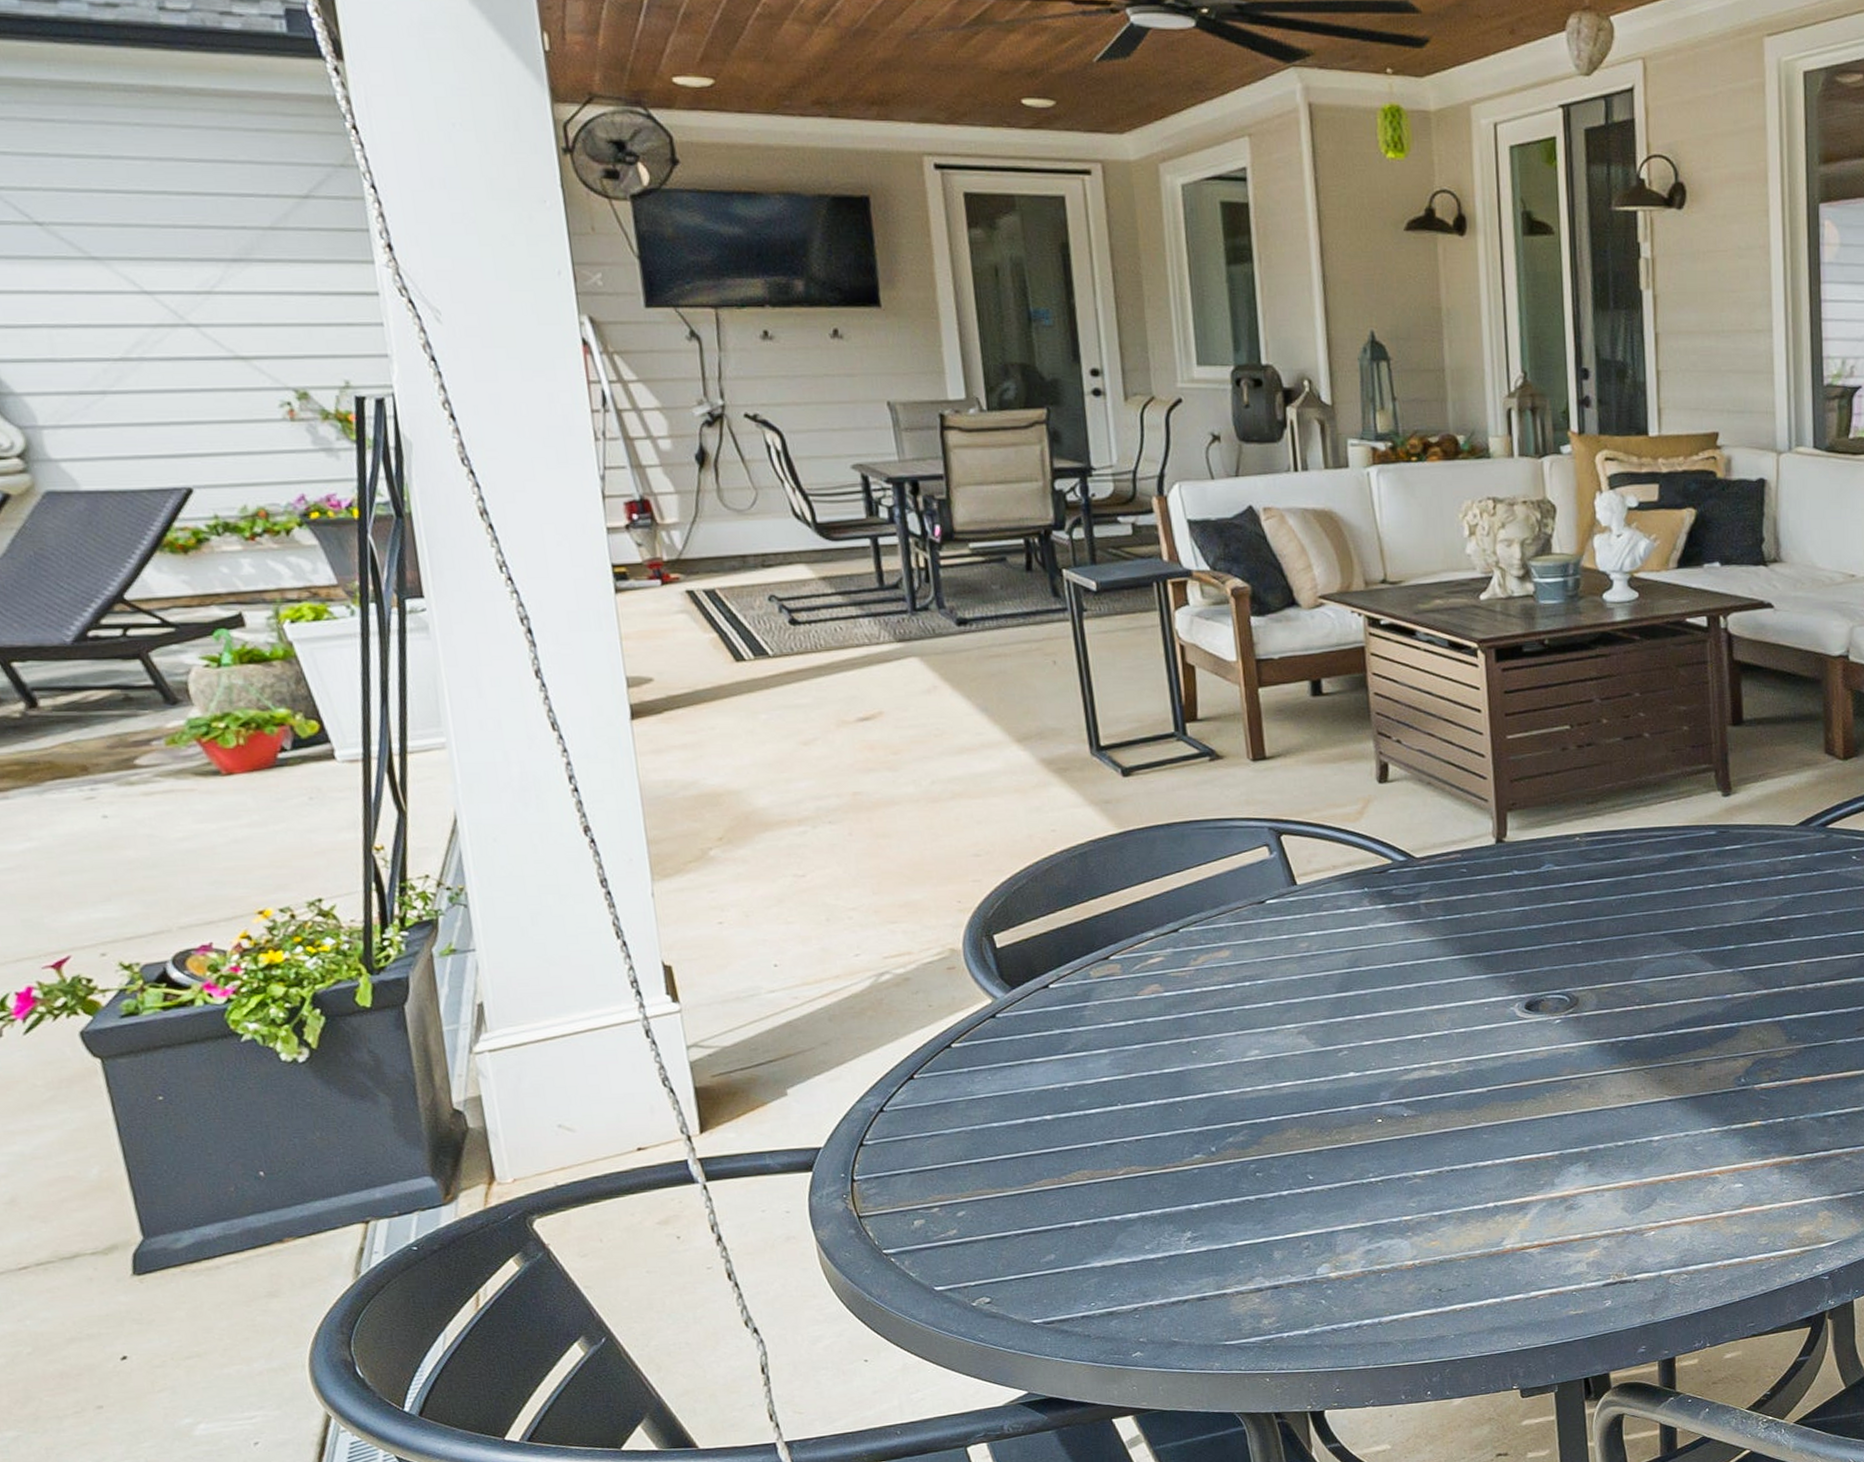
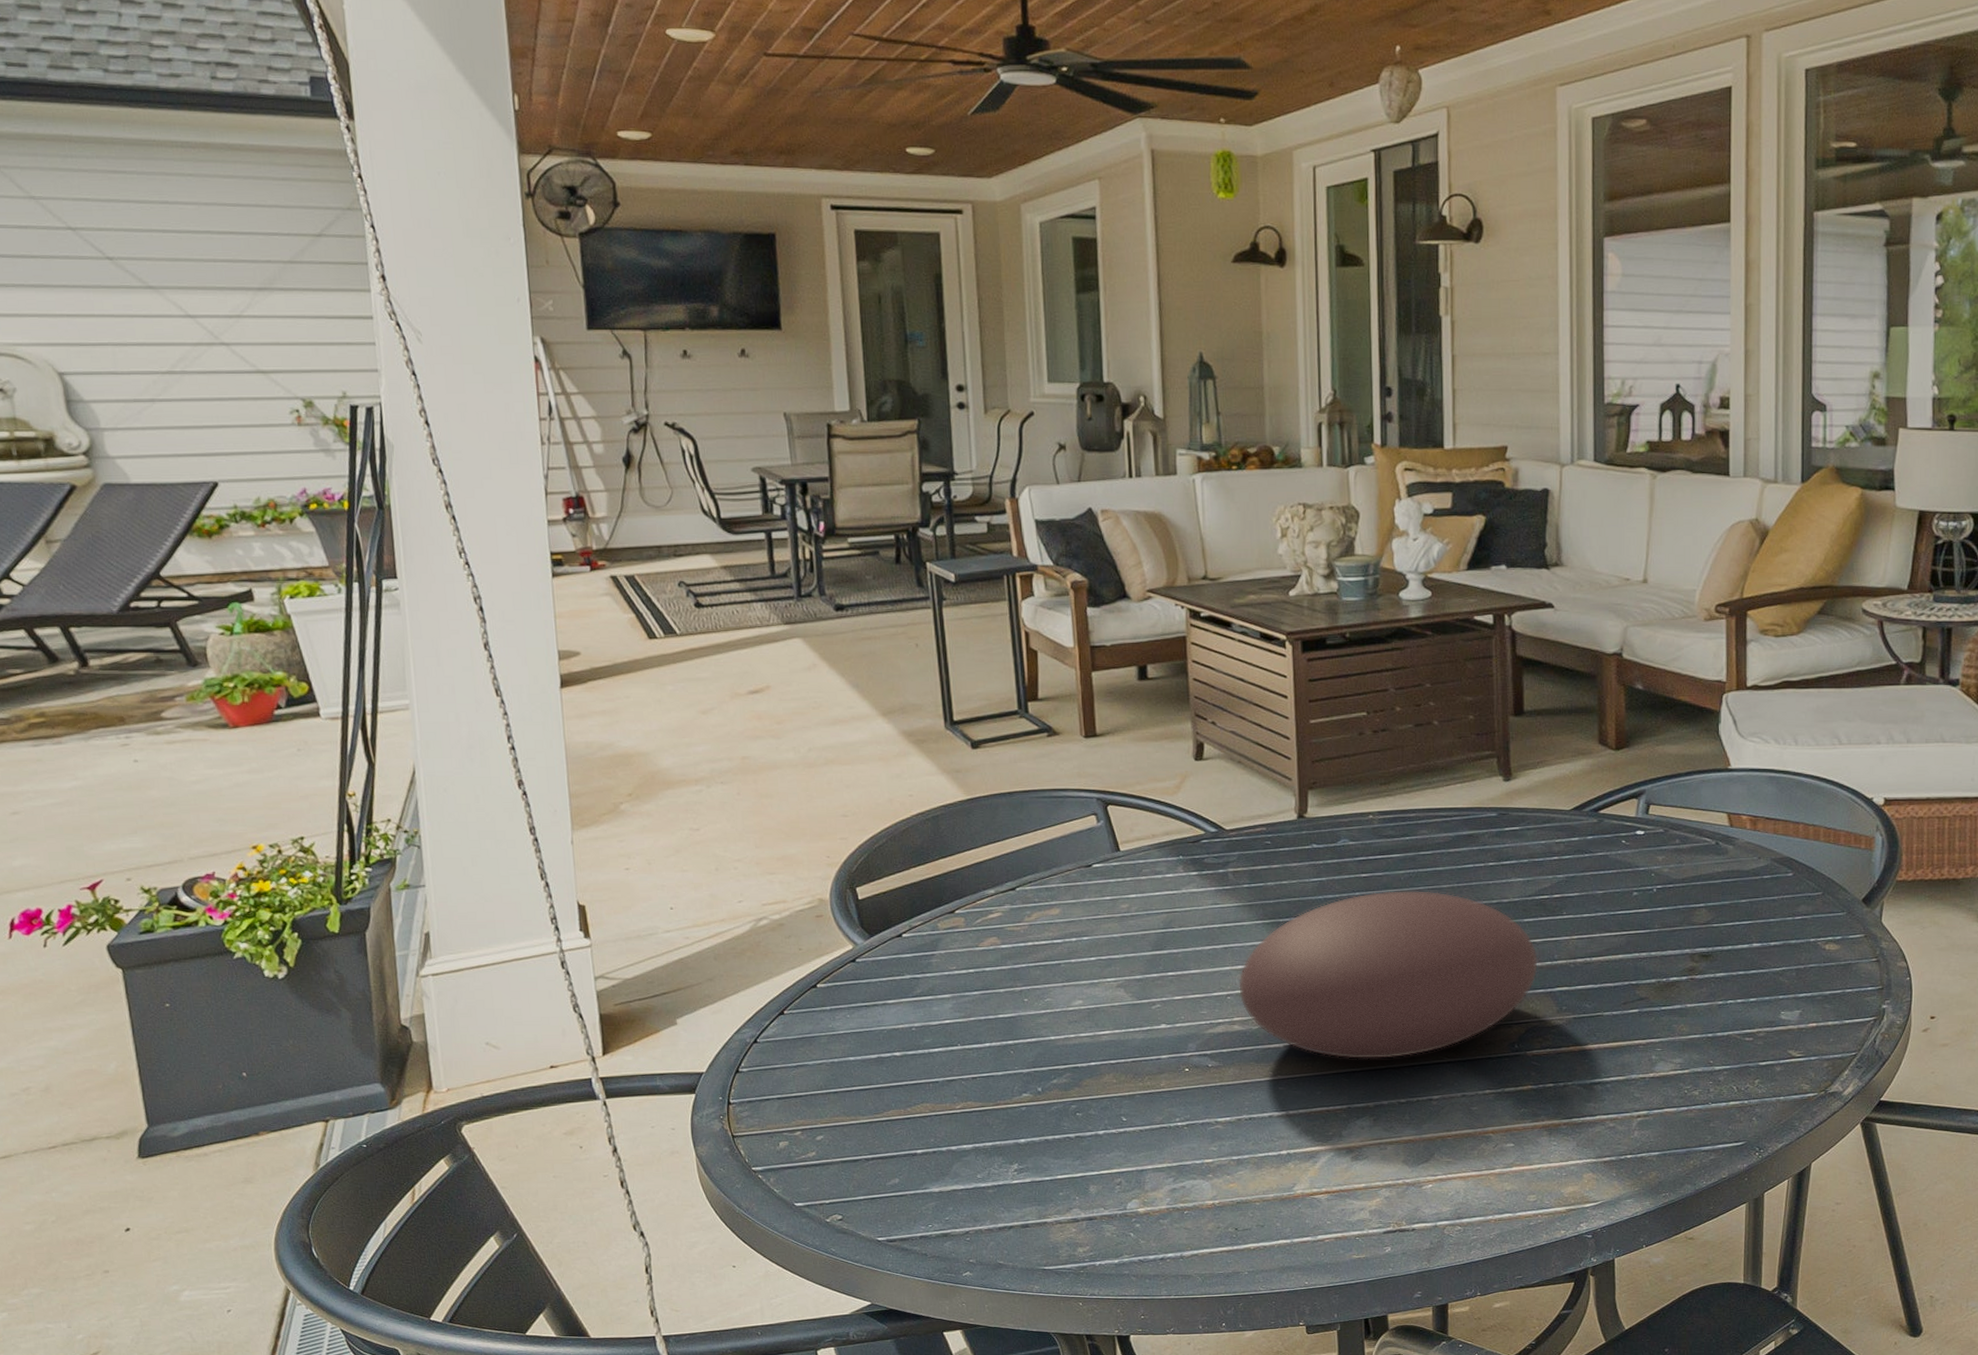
decorative bowl: none [1434,916,1766,1102] -> present [1237,890,1539,1060]

